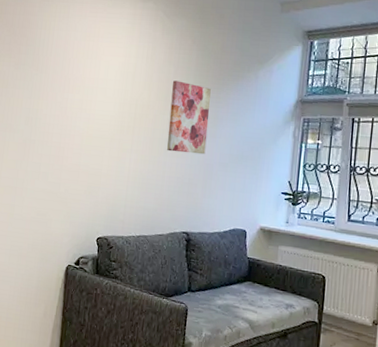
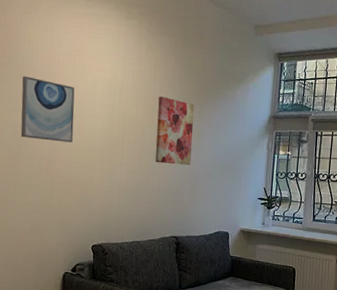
wall art: none [32,62,88,129] -> present [20,76,75,143]

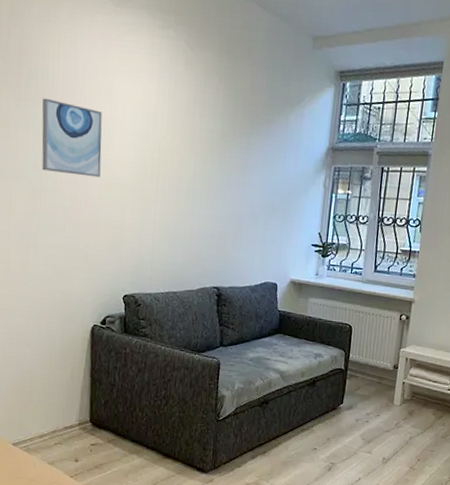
wall art: present [155,96,194,166] -> none [194,123,240,206]

